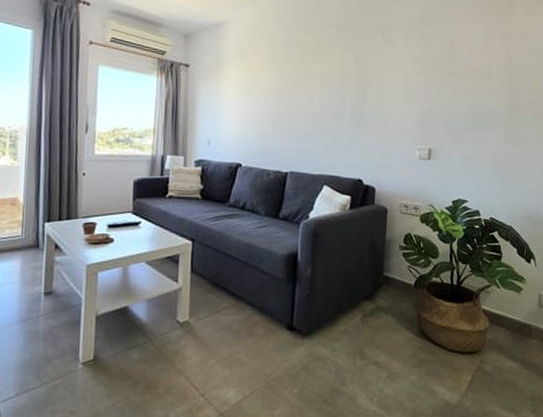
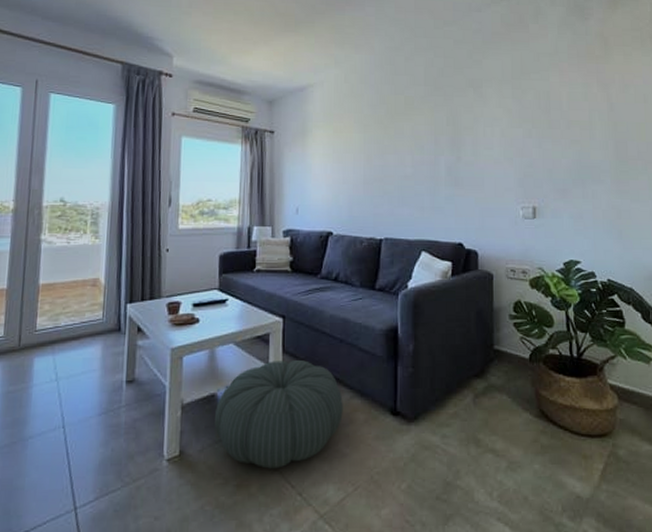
pouf: none [126,279,245,373] -> present [215,360,343,469]

